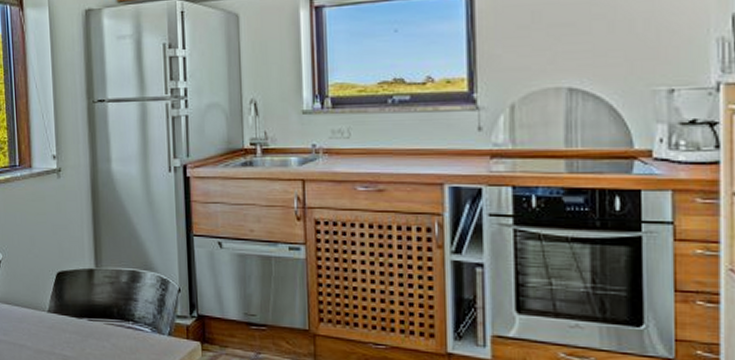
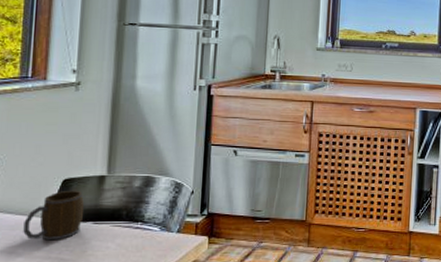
mug: none [29,283,78,336] -> present [23,190,84,241]

